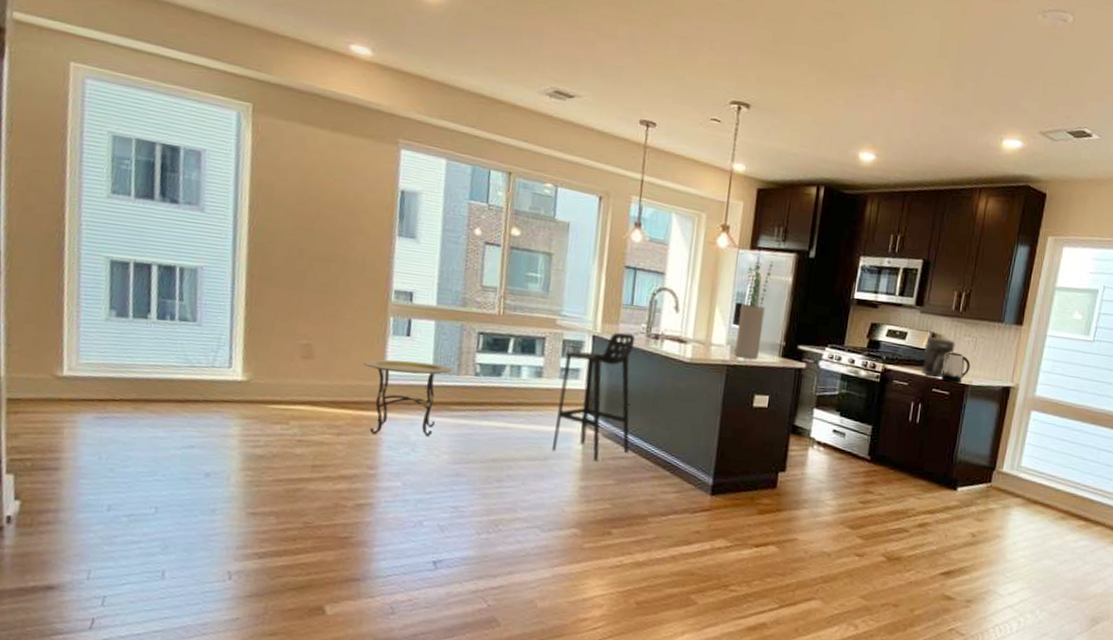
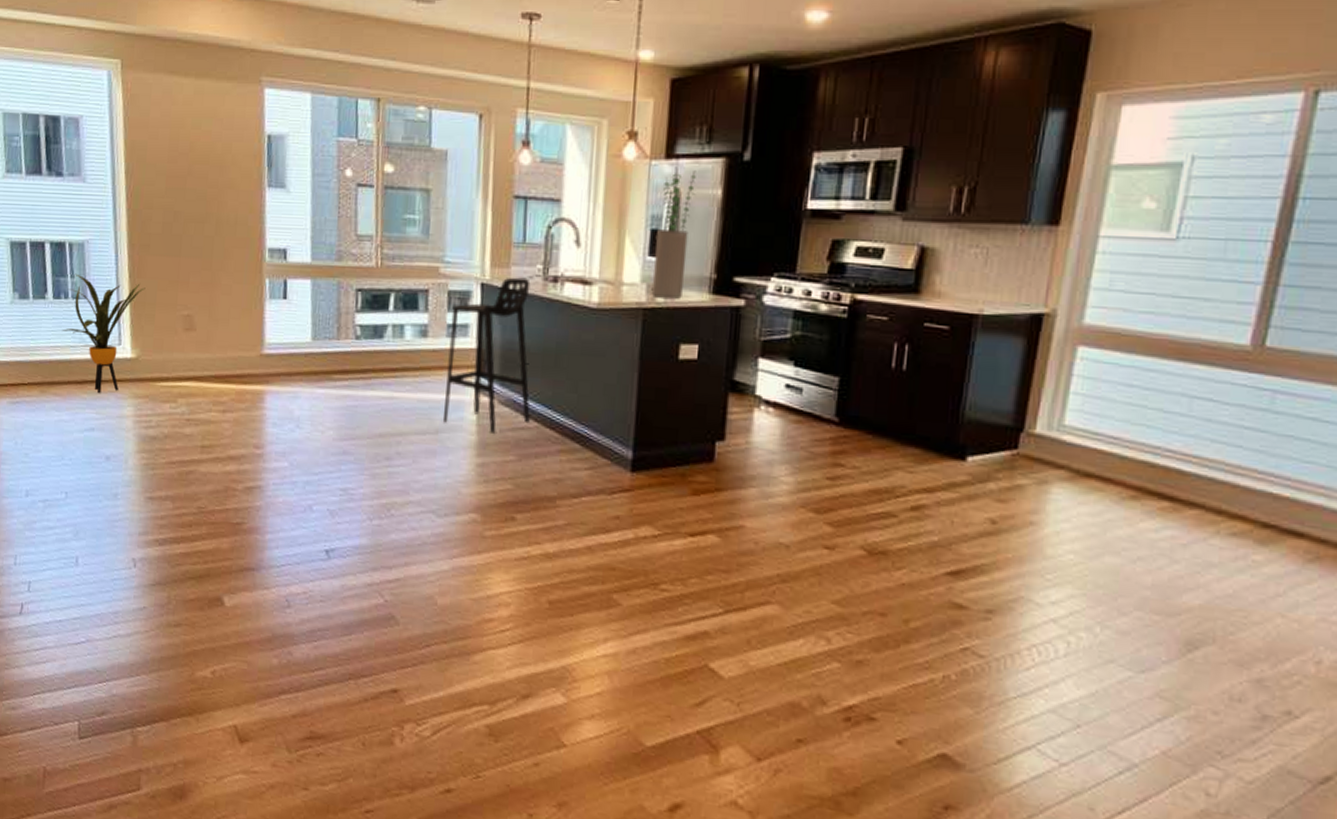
house plant: none [166,297,263,413] -> present [63,273,146,394]
side table: present [363,359,454,437] -> none [242,326,333,411]
coffee maker: present [922,336,956,377] -> none [907,251,956,307]
kettle: present [941,352,971,383] -> none [936,271,980,313]

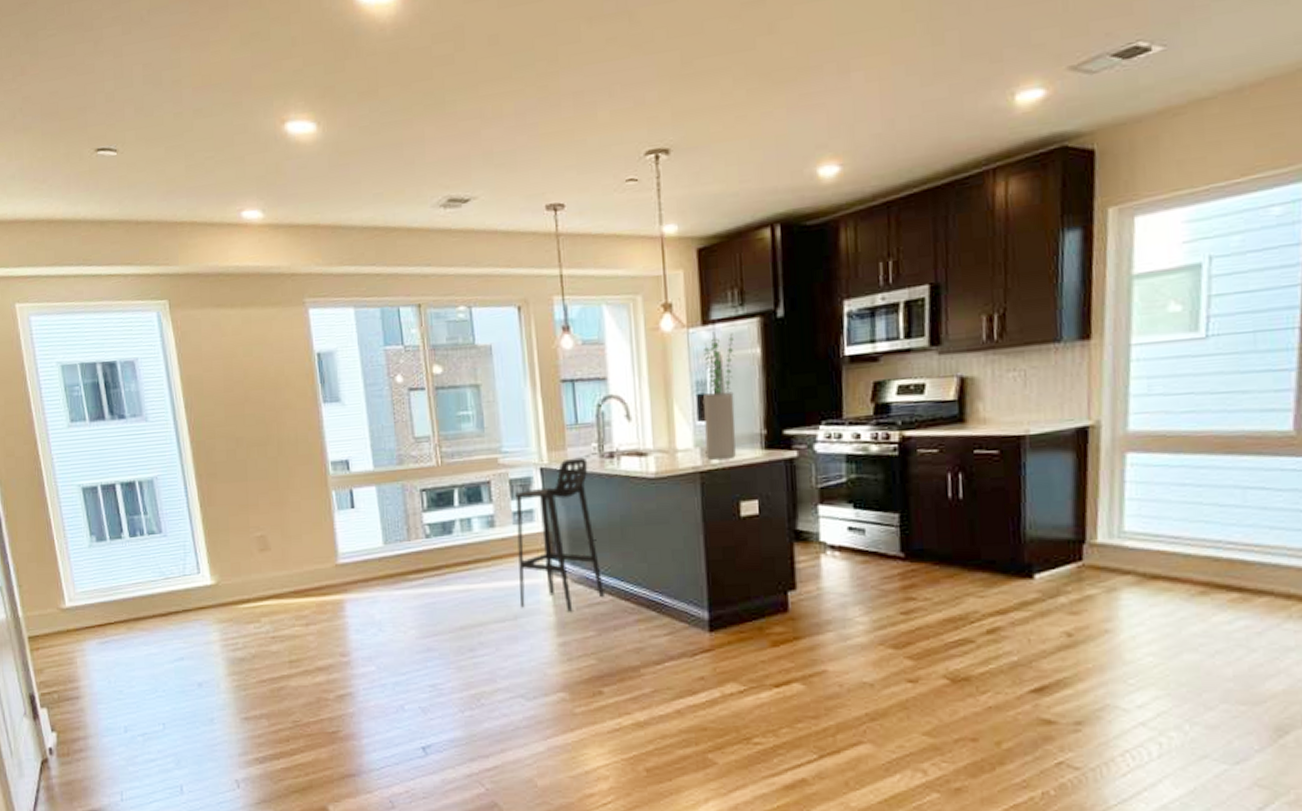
house plant: present [63,273,146,394] -> none [142,510,217,624]

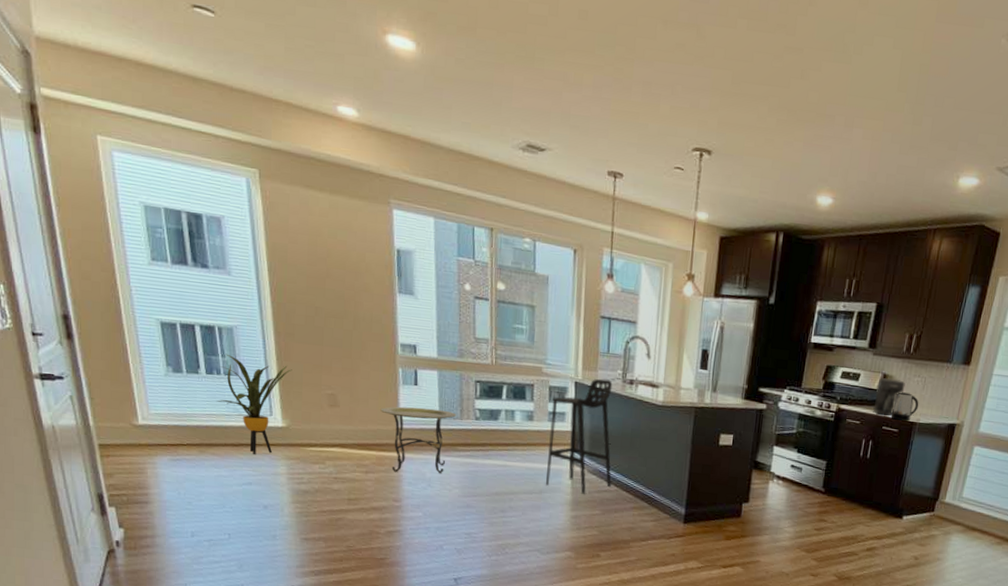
house plant: none [142,510,217,624] -> present [217,353,292,455]
side table: none [316,532,404,620] -> present [380,406,457,474]
vase: present [703,333,736,461] -> none [702,305,736,403]
coffee maker: none [953,379,997,435] -> present [873,377,906,416]
kettle: none [983,396,1024,437] -> present [891,392,919,421]

